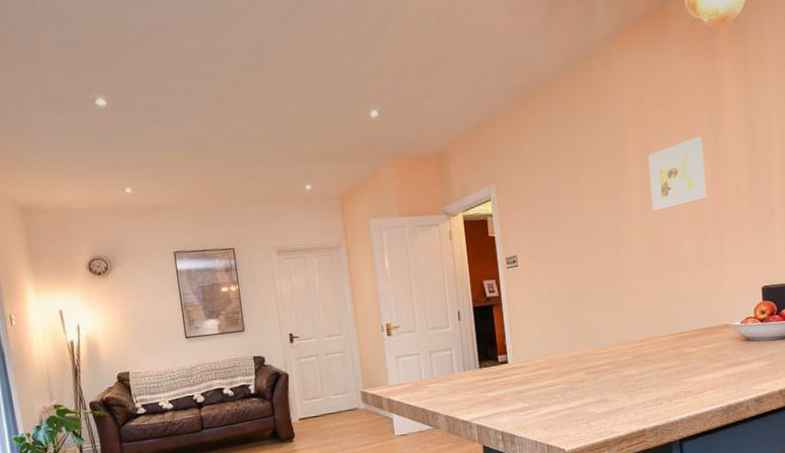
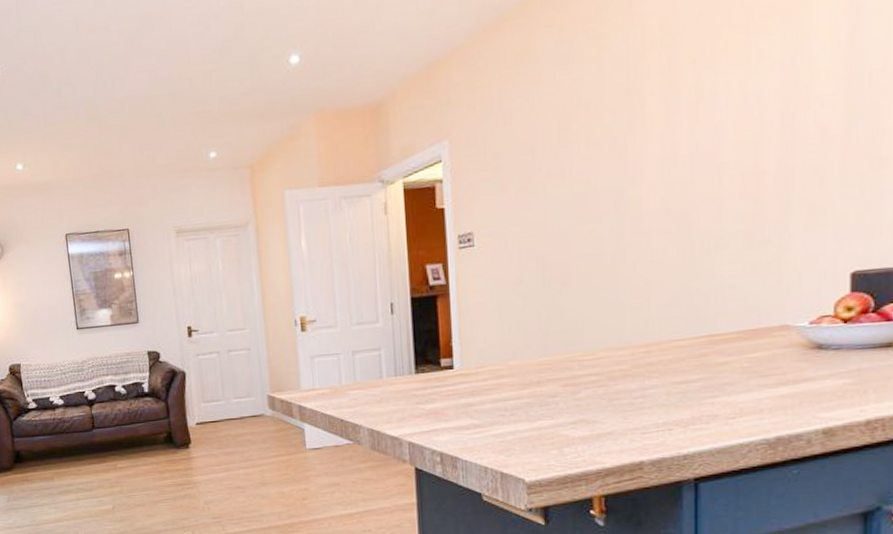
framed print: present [648,137,707,211] -> none [677,56,770,167]

